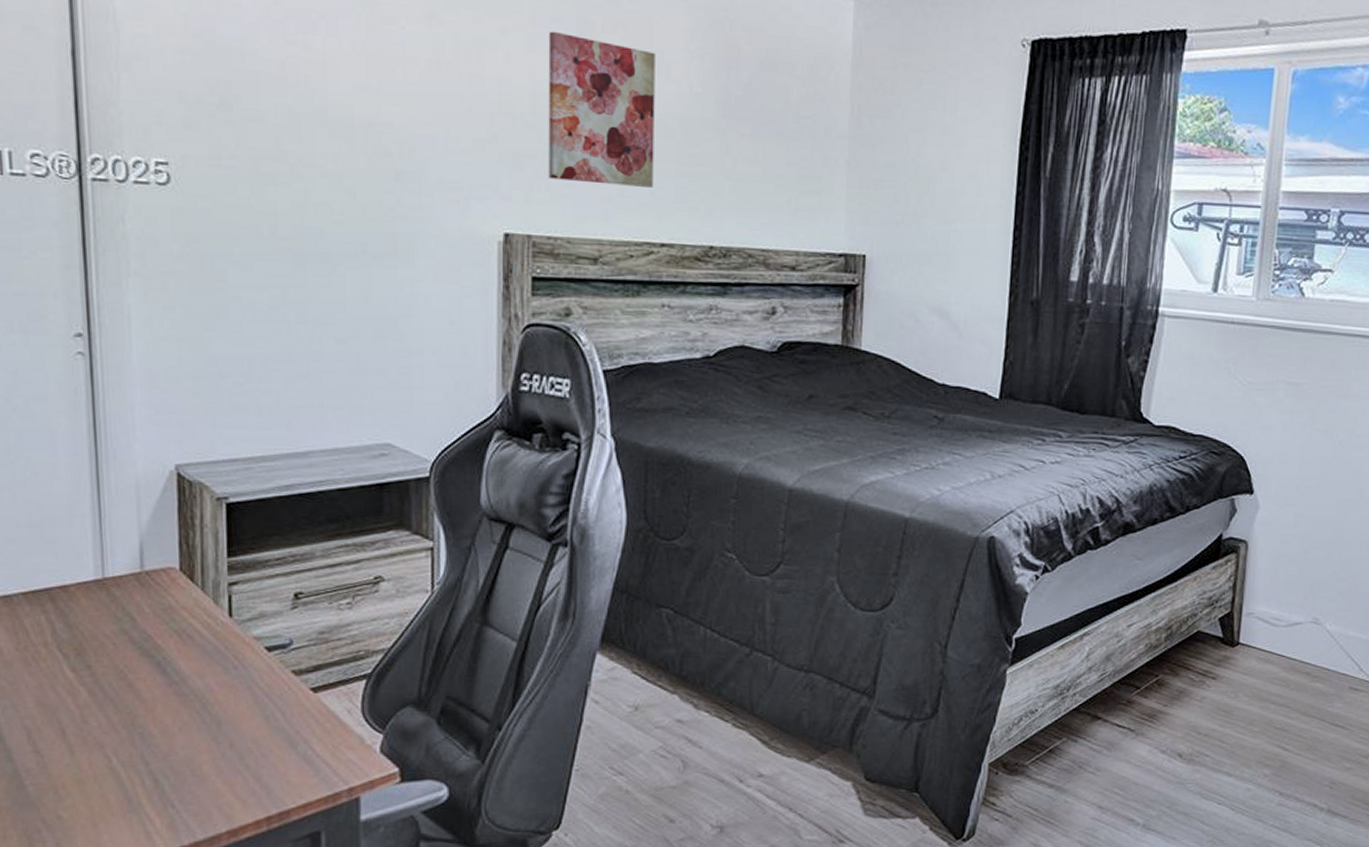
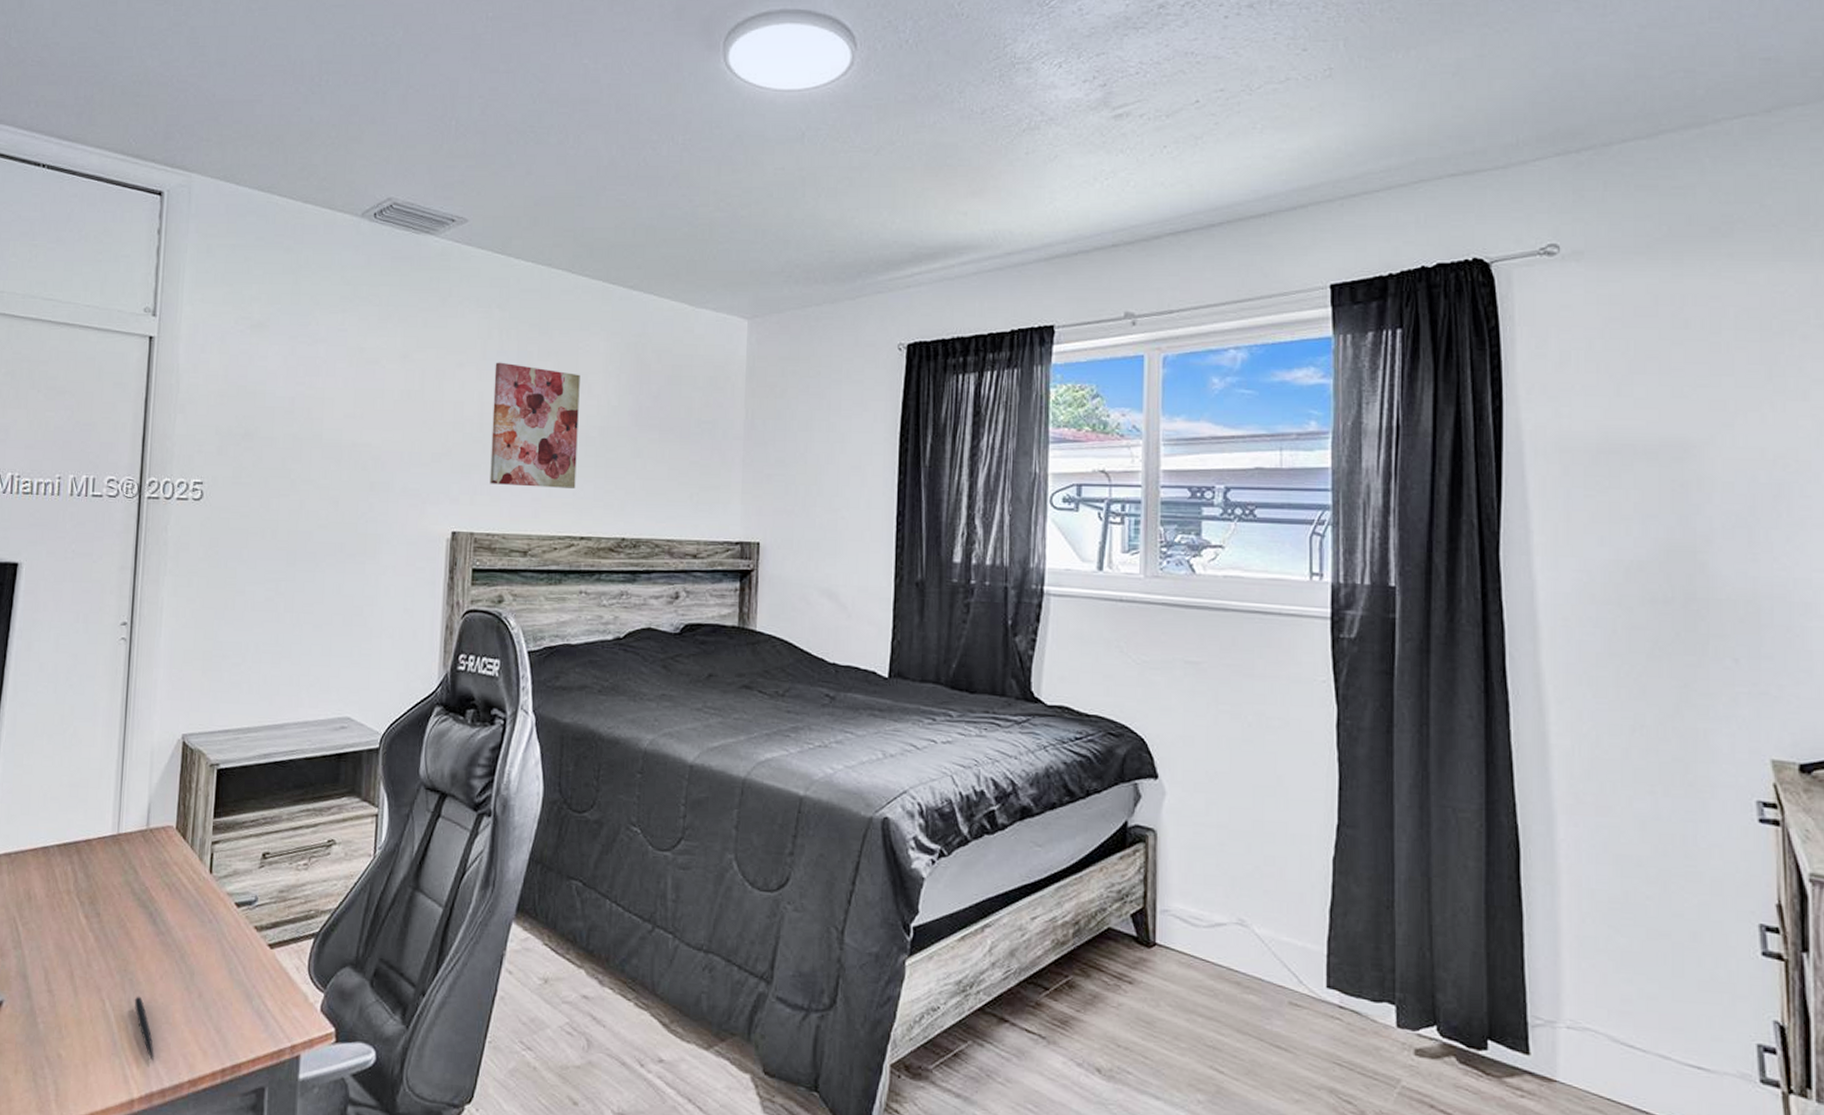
pen: none [148,750,181,815] -> present [134,996,154,1061]

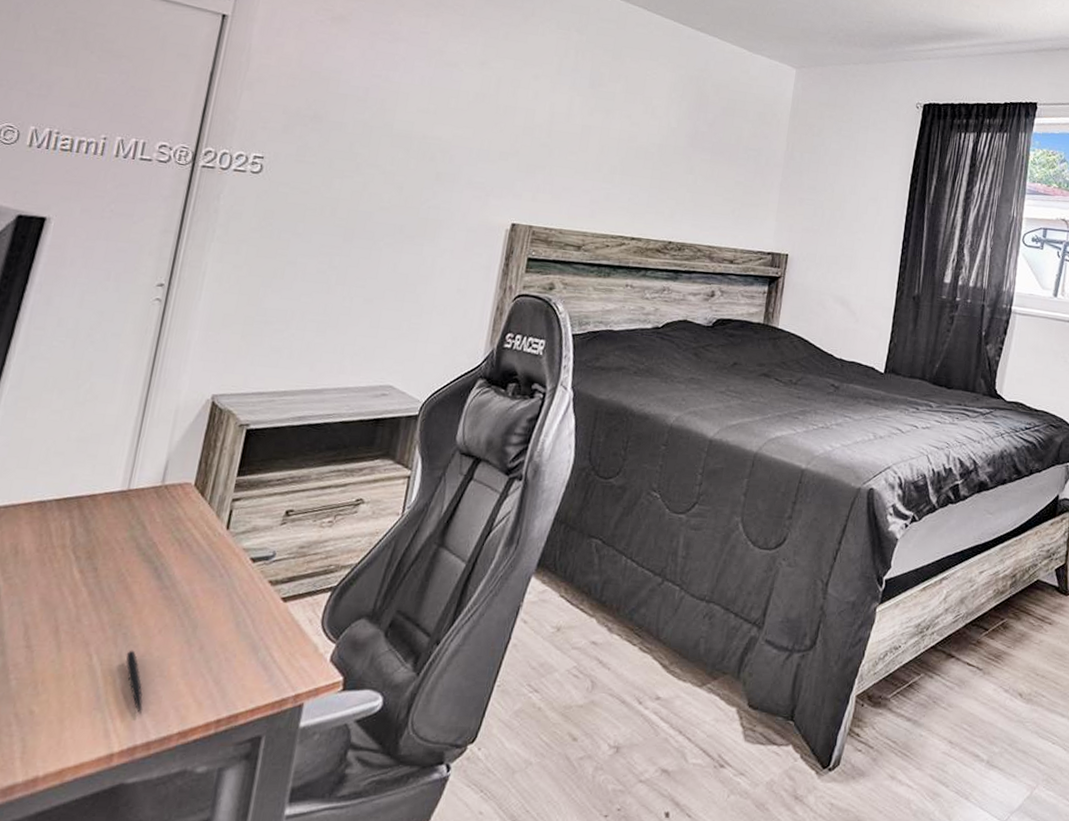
wall art: present [489,362,580,488] -> none [552,78,646,195]

